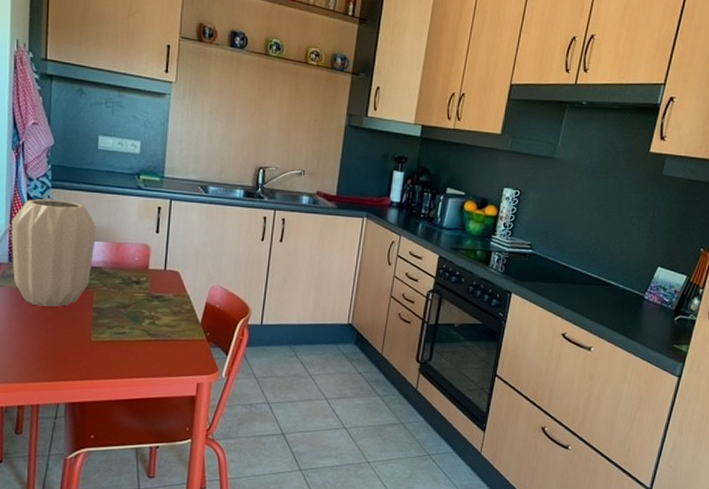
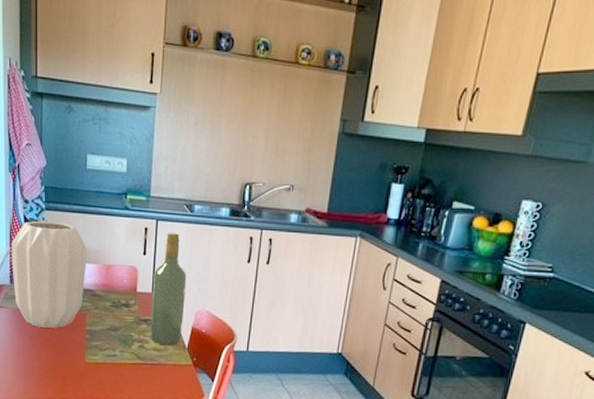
wine bottle: none [162,212,201,322] -> present [150,233,187,346]

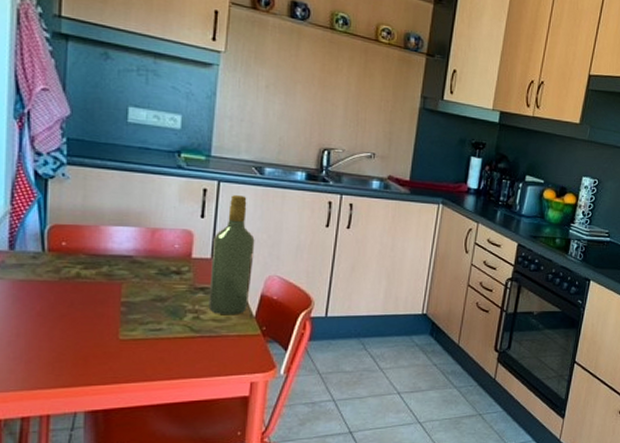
vase: present [11,221,87,328] -> none [12,177,125,301]

